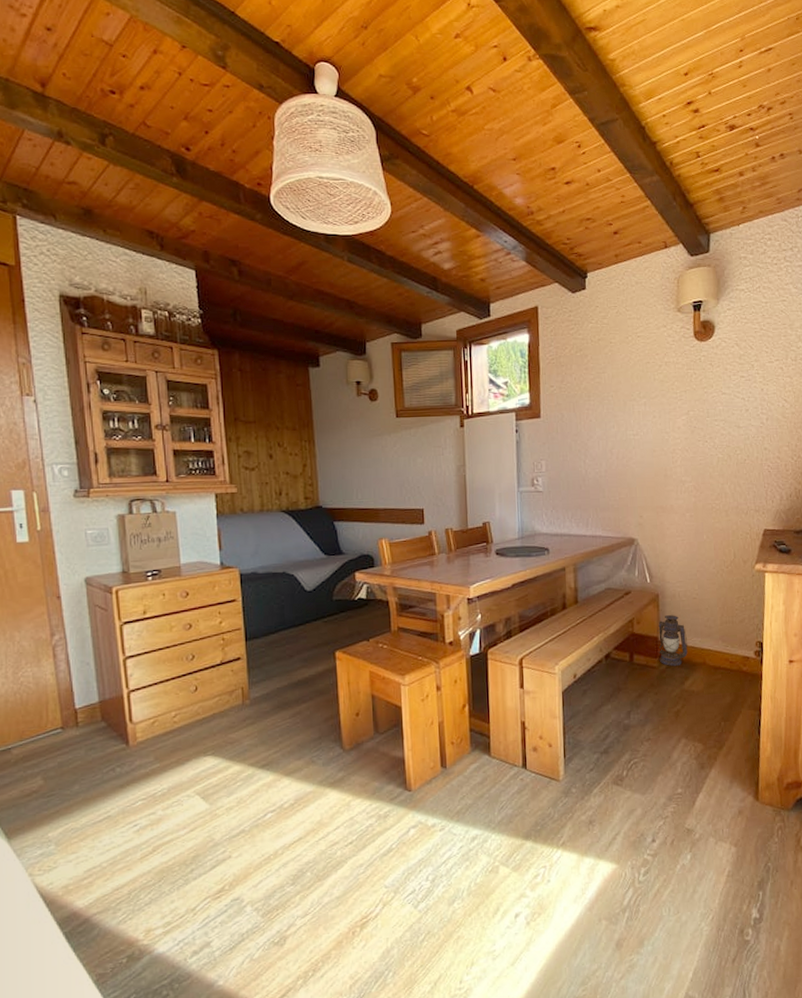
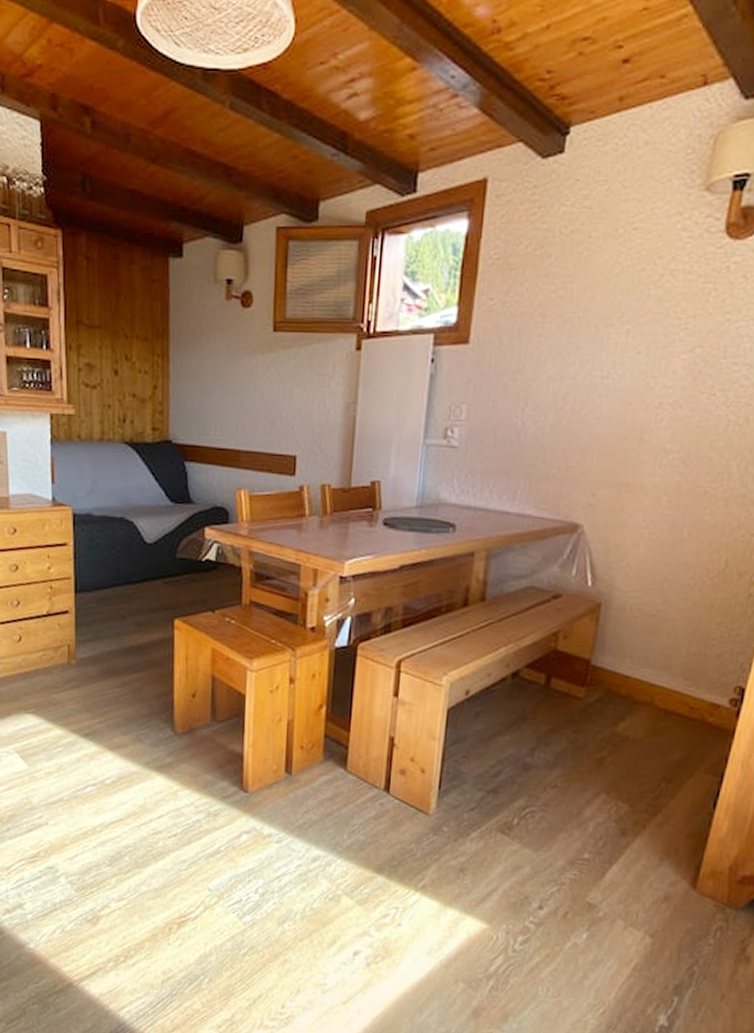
lantern: present [657,615,688,667] -> none [586,633,633,702]

